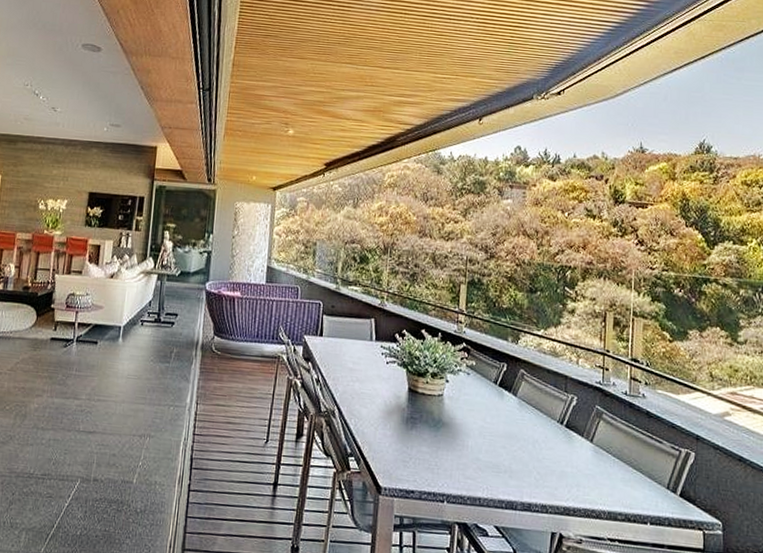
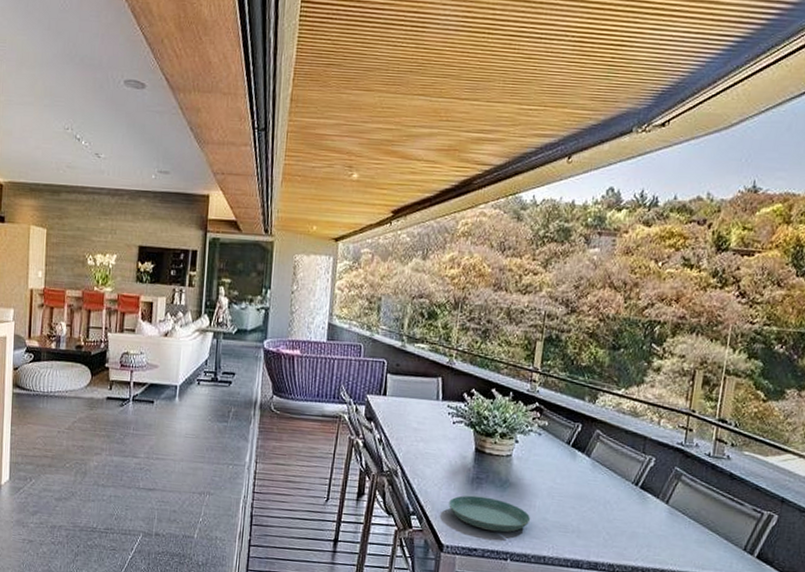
saucer: none [385,435,465,474] -> present [449,495,531,533]

